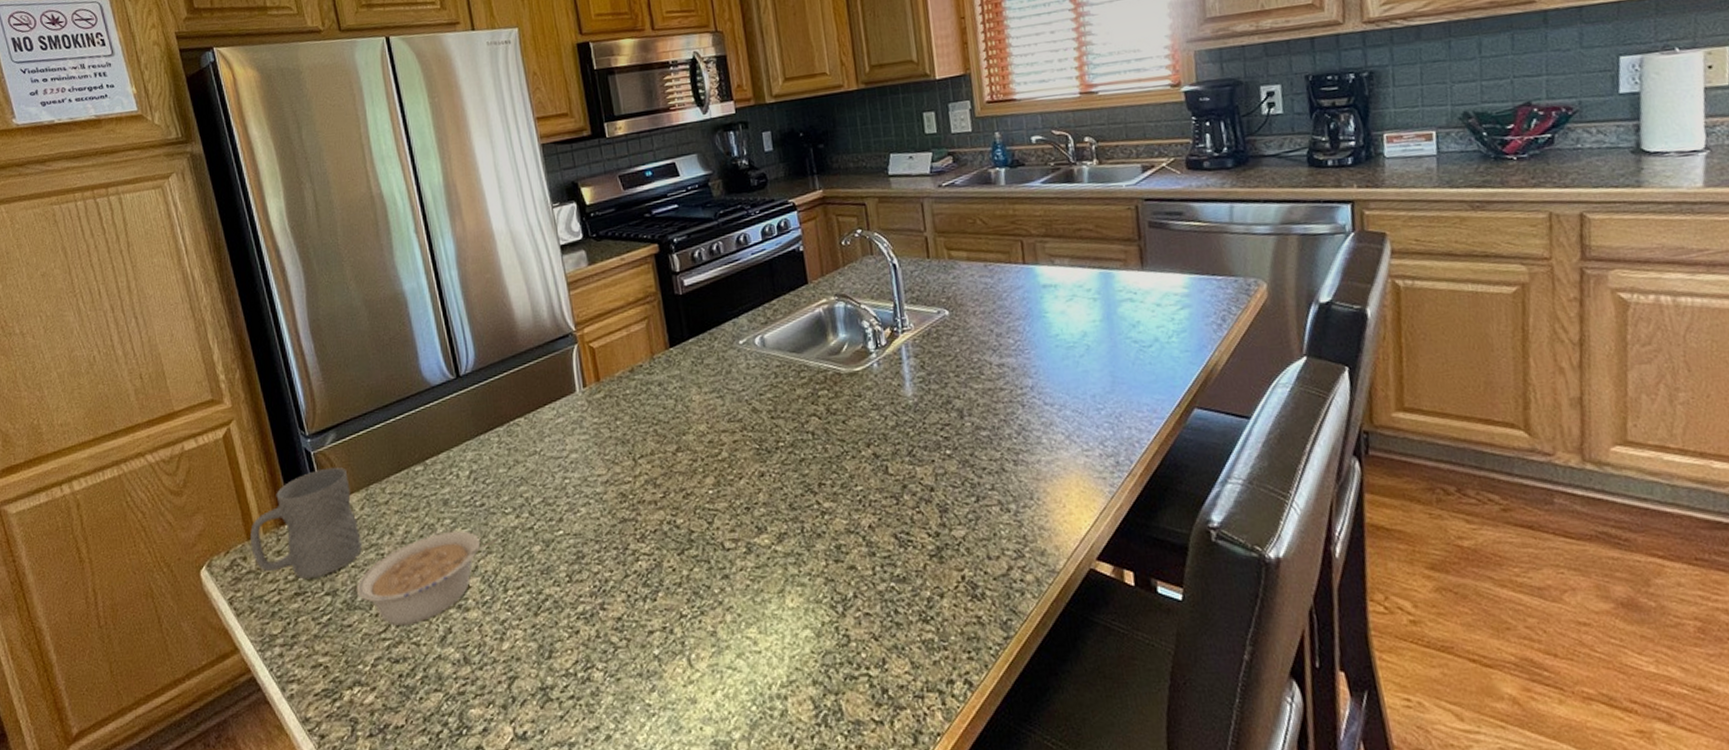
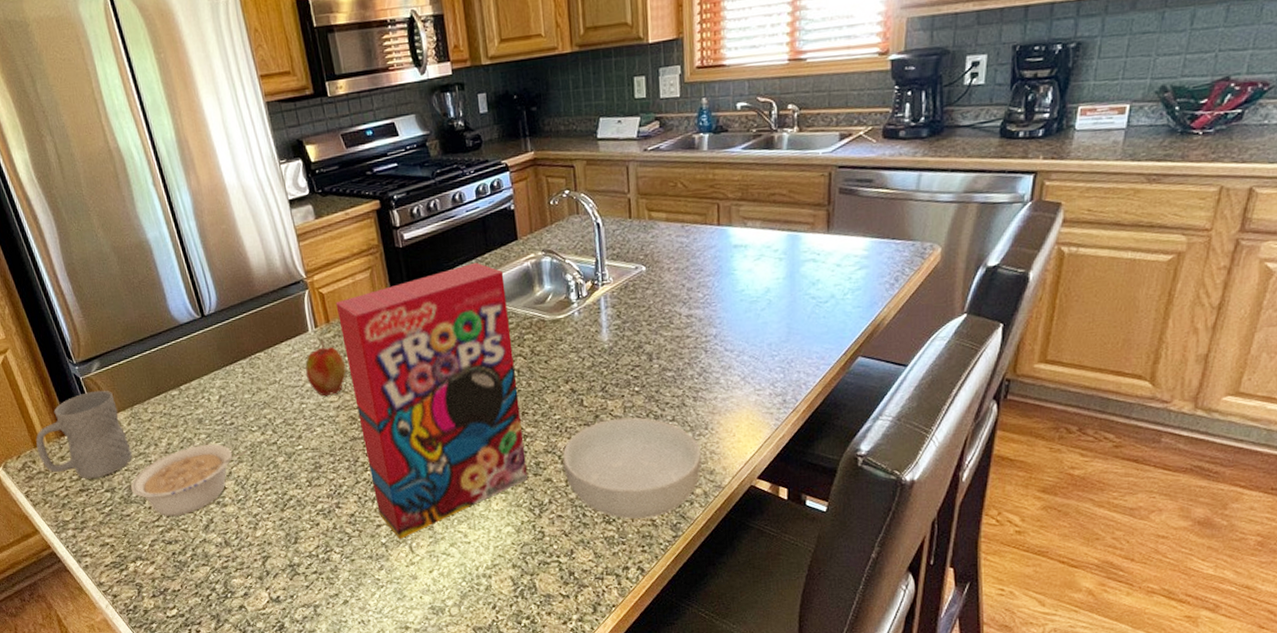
apple: none [571,402,618,469] -> present [305,340,347,397]
cereal box: none [607,309,828,650] -> present [335,262,528,539]
cereal bowl: none [867,486,1030,617] -> present [562,417,702,520]

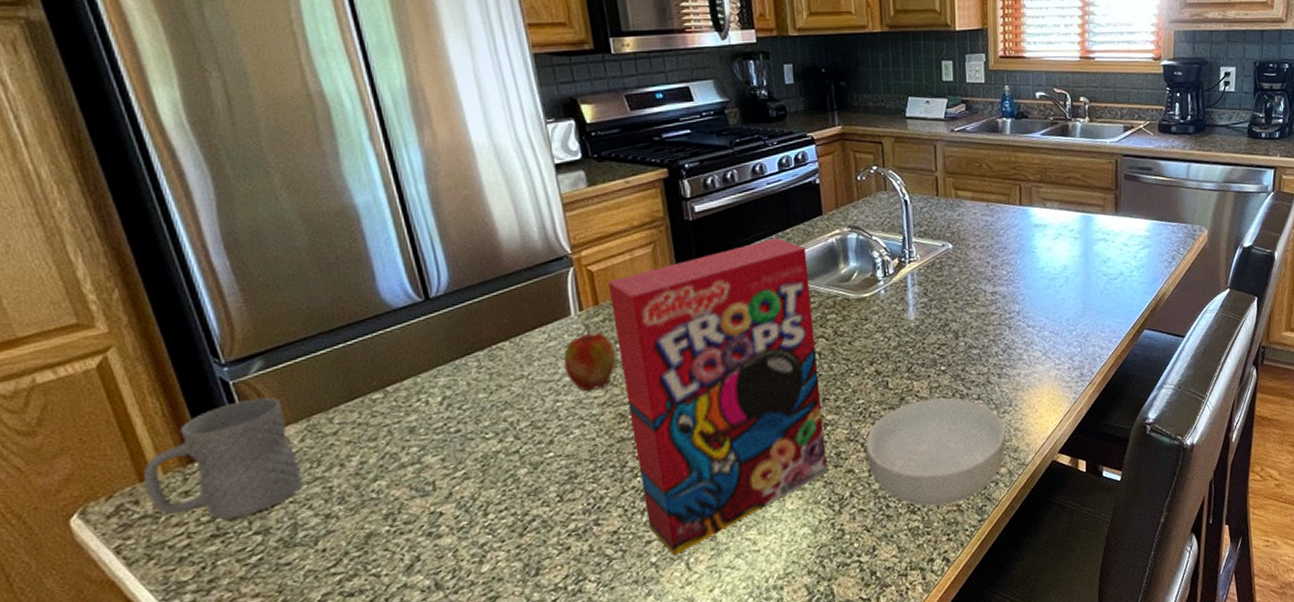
legume: present [130,444,248,516] -> none [295,458,478,559]

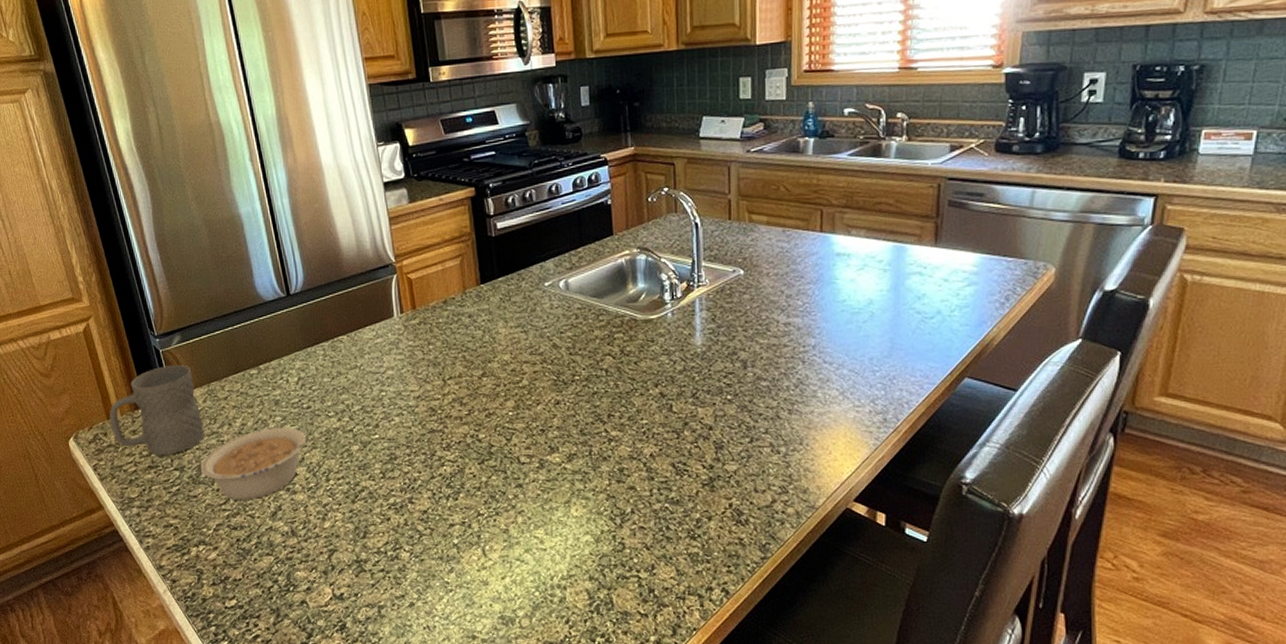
legume: none [295,458,478,559] -> present [200,428,323,500]
apple: present [564,325,617,392] -> none [388,327,430,385]
cereal box: present [607,237,827,556] -> none [423,255,610,541]
cereal bowl: present [865,397,1006,507] -> none [648,427,794,537]

